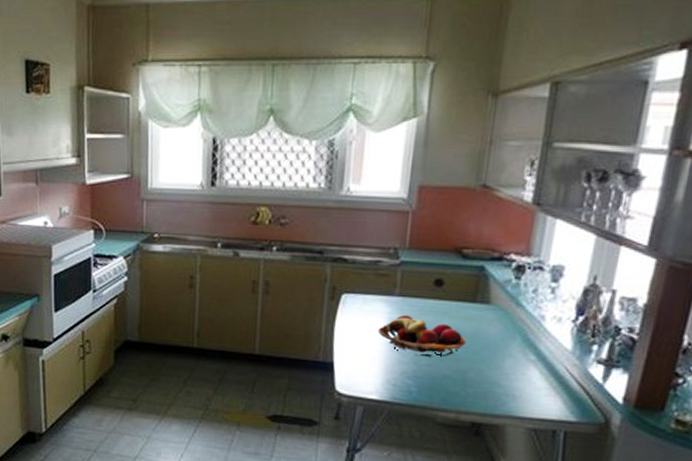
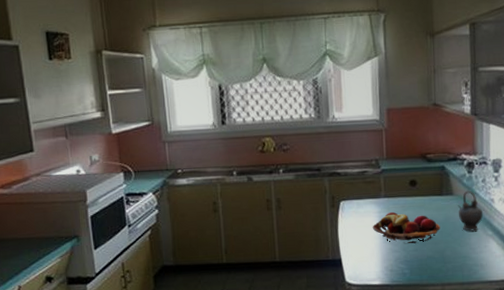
teapot: none [493,300,528,353] -> present [457,190,484,232]

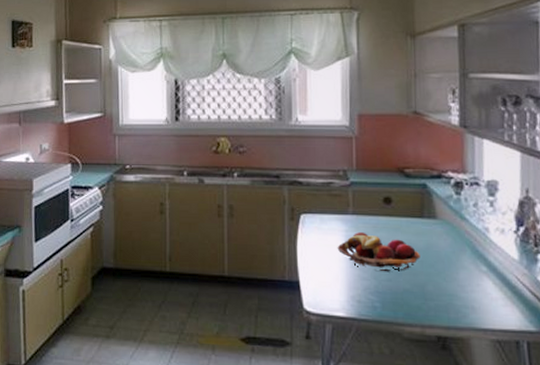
teapot: present [457,190,484,232] -> none [442,215,475,265]

